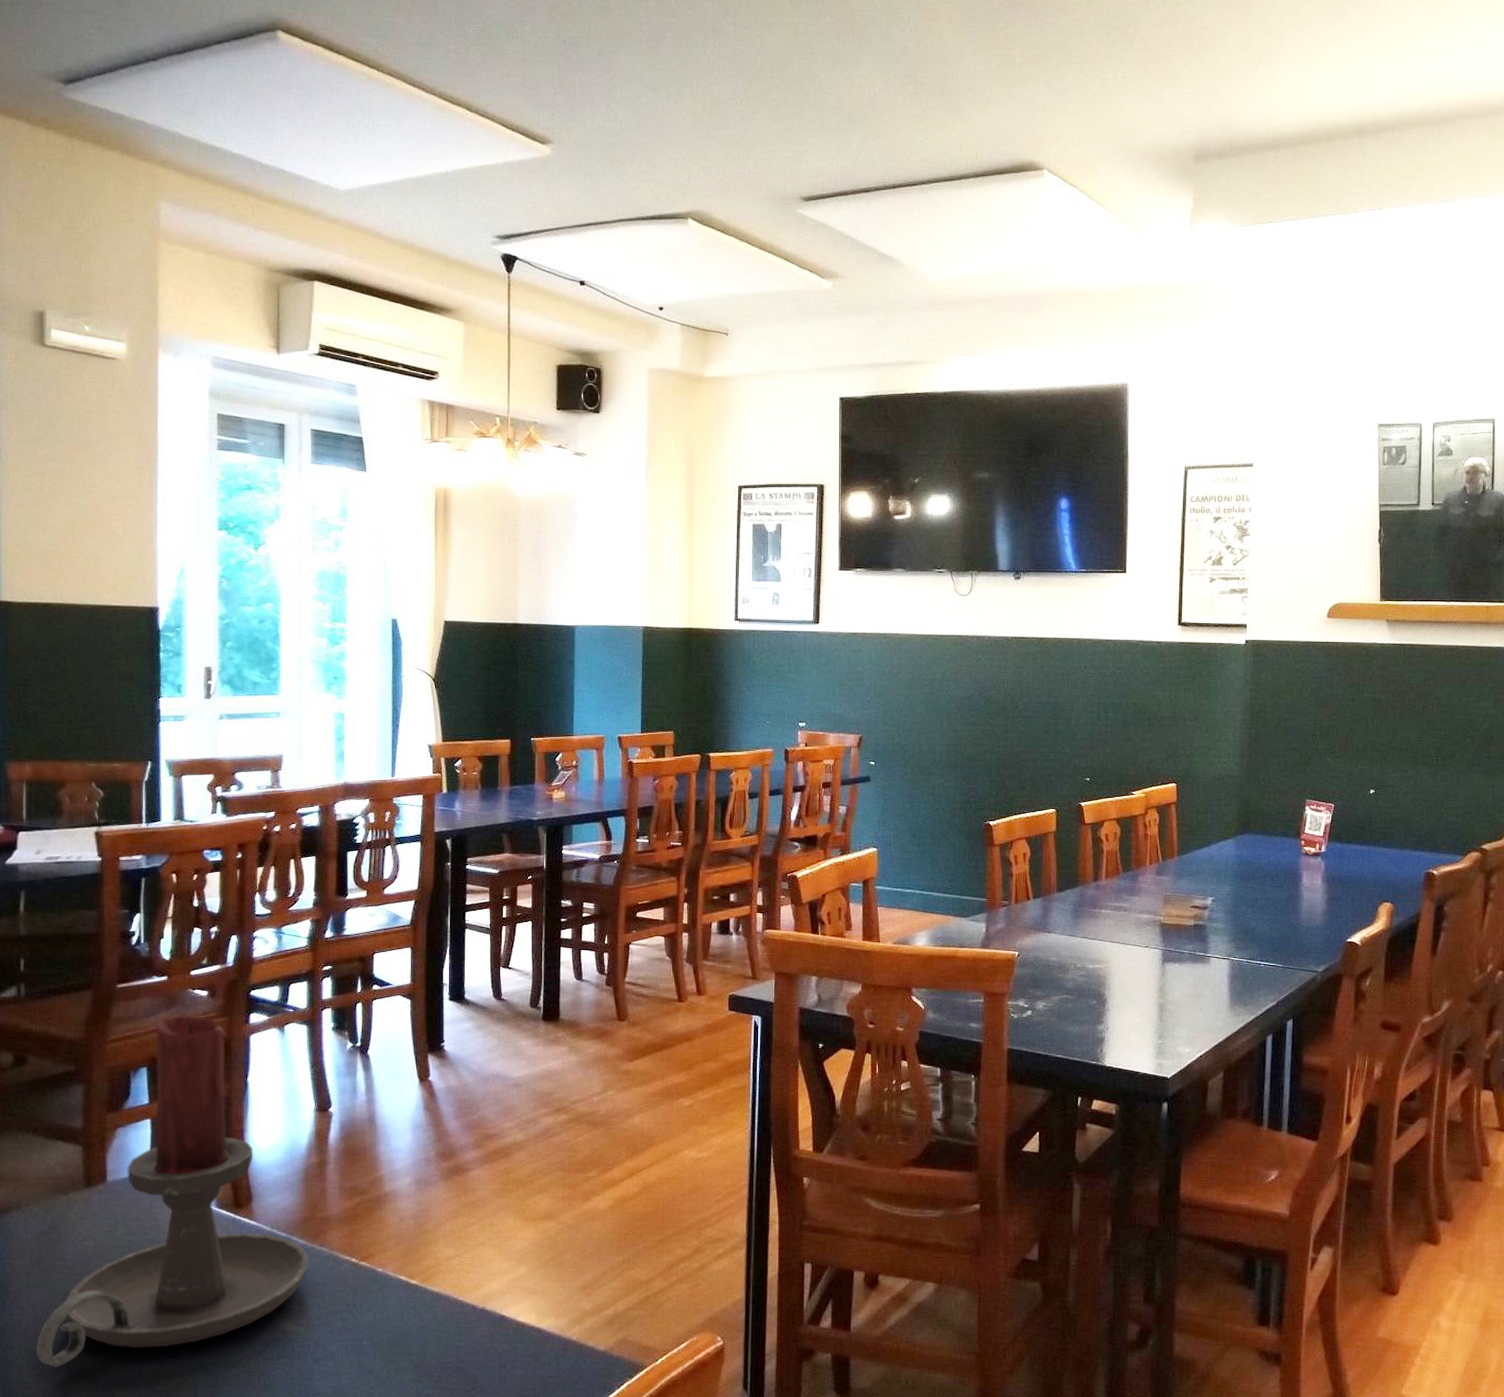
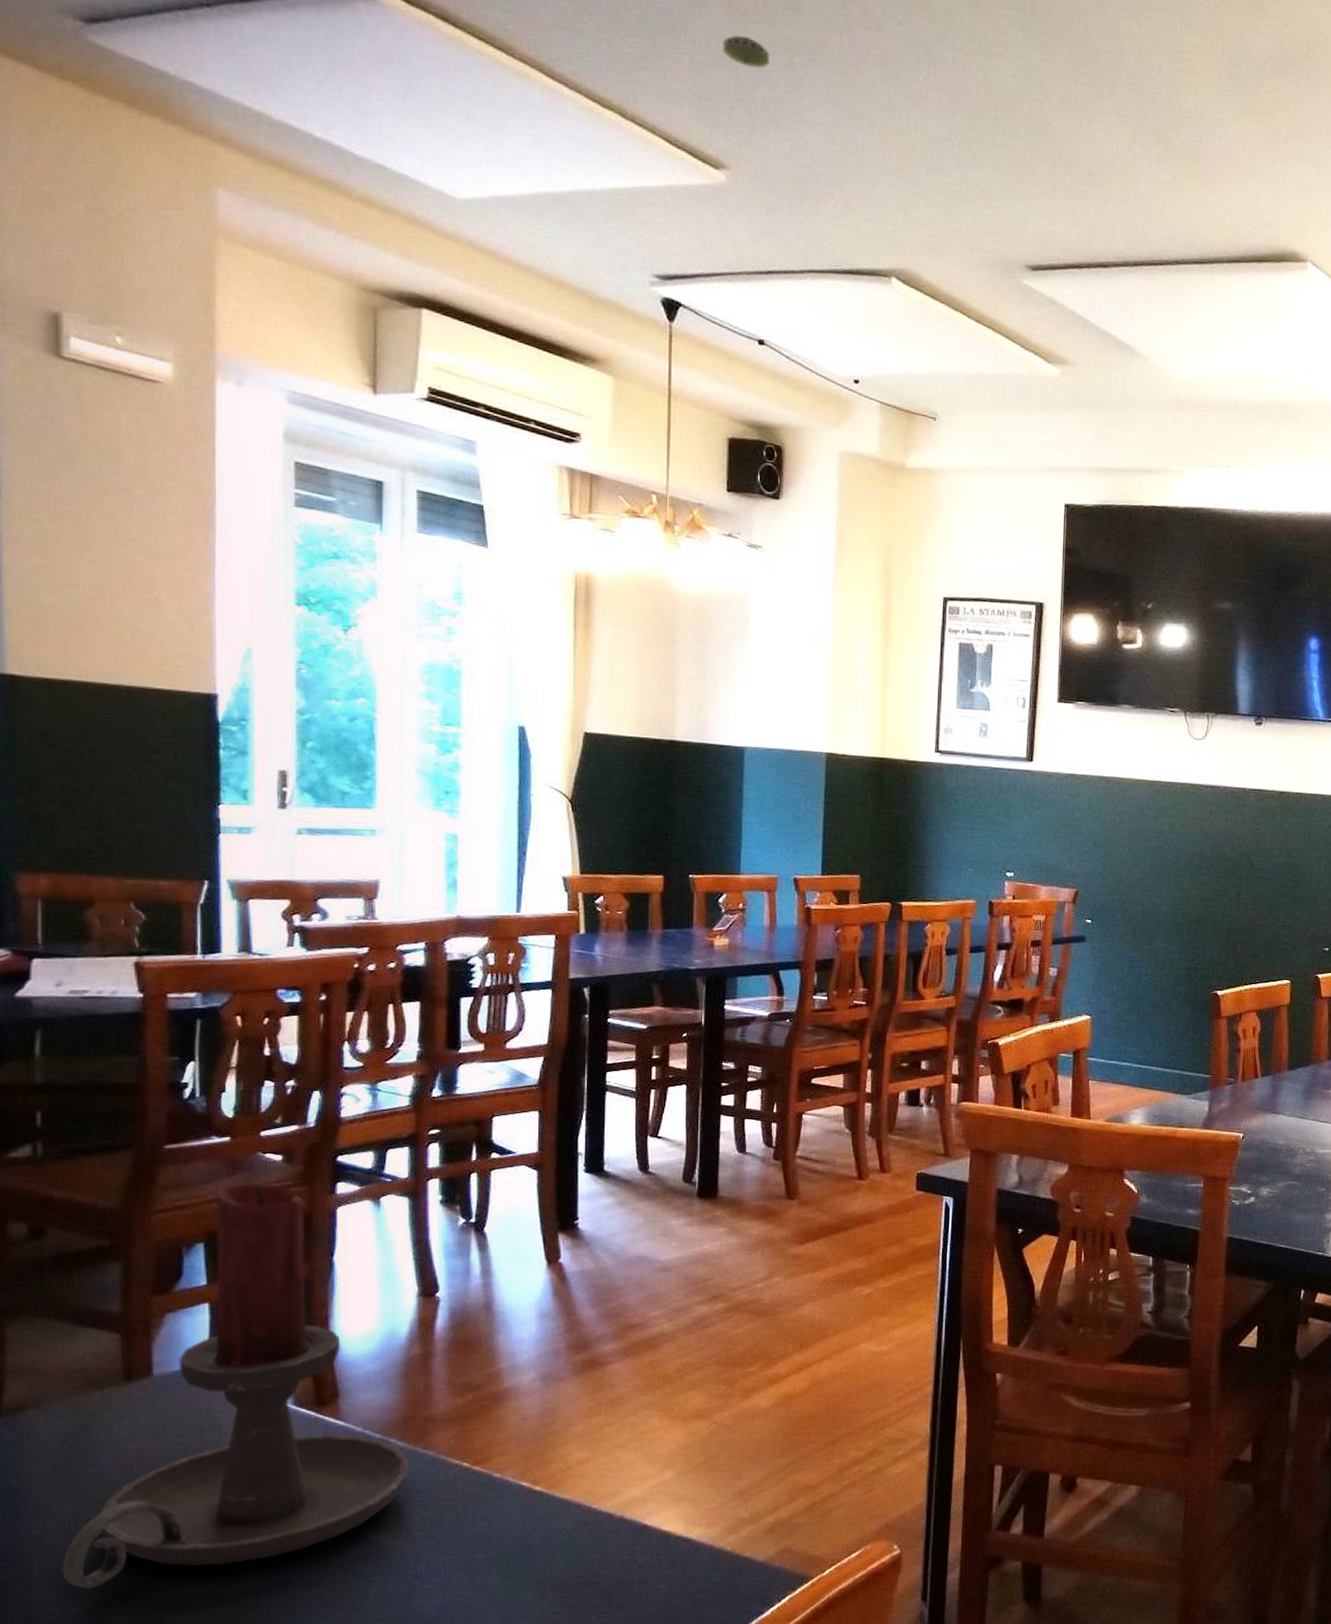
smoke detector: none [547,34,584,59] -> present [723,35,769,69]

